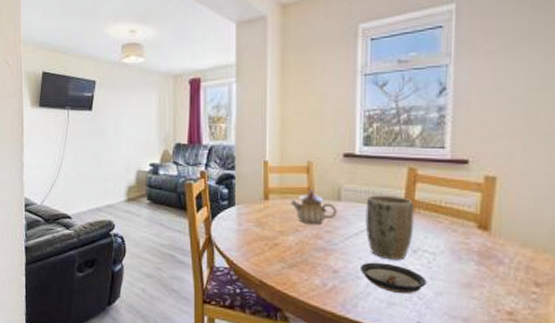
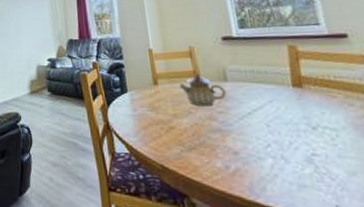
saucer: present [361,262,427,294] -> none [261,141,336,175]
plant pot: present [365,195,415,261] -> none [252,73,309,139]

